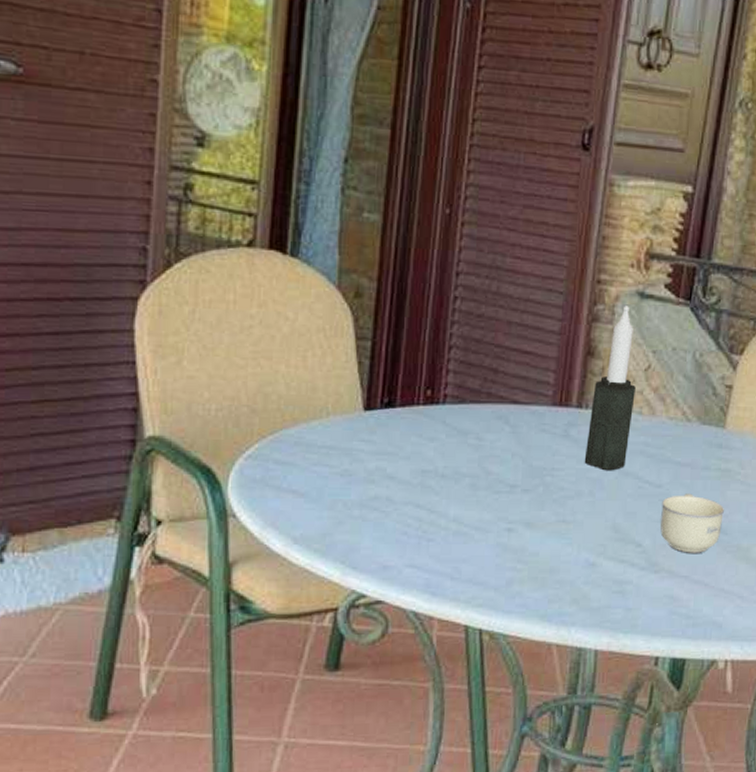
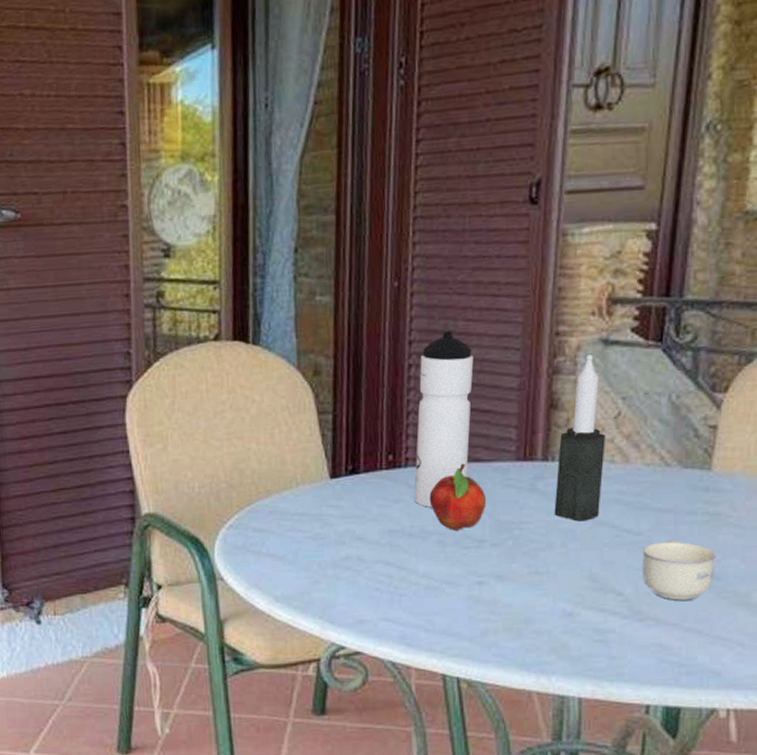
water bottle: none [449,266,519,448] -> present [414,330,474,508]
fruit: none [465,404,522,474] -> present [429,463,487,530]

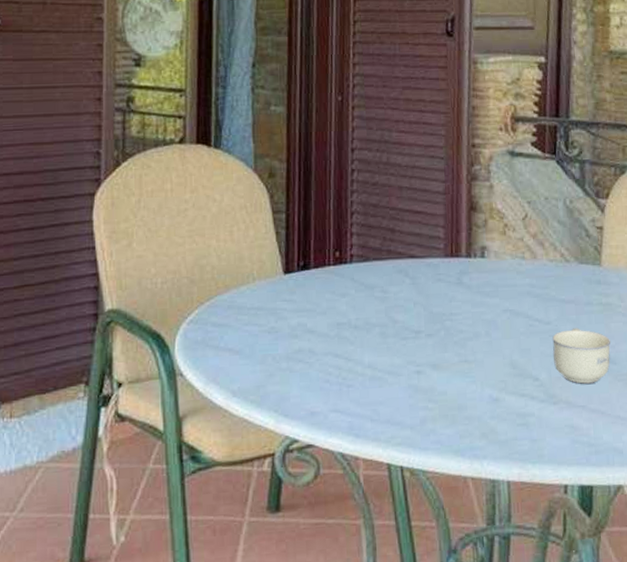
water bottle: present [414,330,474,508] -> none [358,140,406,301]
fruit: present [429,463,487,530] -> none [372,259,421,322]
candle: present [554,355,605,522] -> none [478,164,517,313]

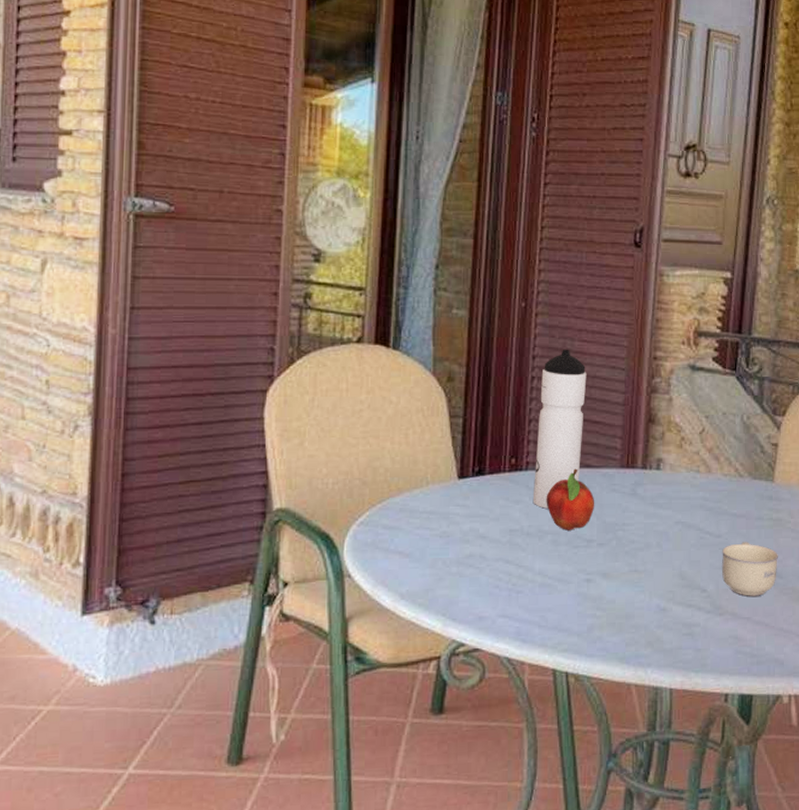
water bottle: none [358,140,406,301] -> present [532,349,587,509]
fruit: none [372,259,421,322] -> present [546,468,595,530]

